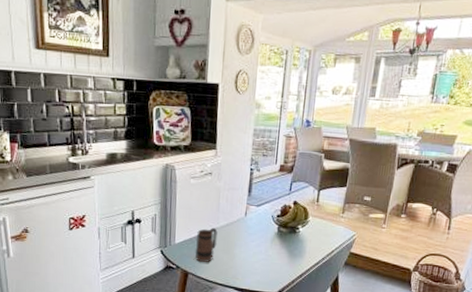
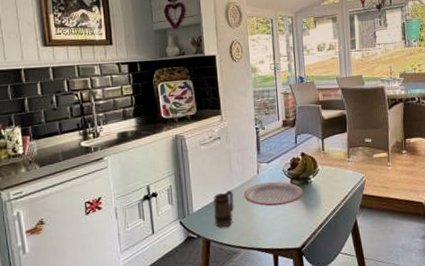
plate: none [228,225,290,250] -> present [244,181,304,206]

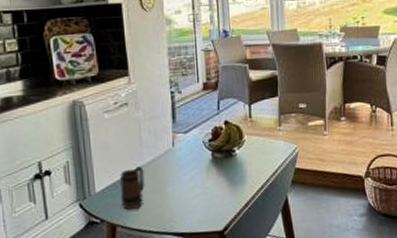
plate: present [244,181,304,206] -> none [156,154,227,184]

